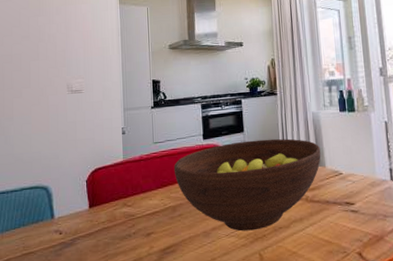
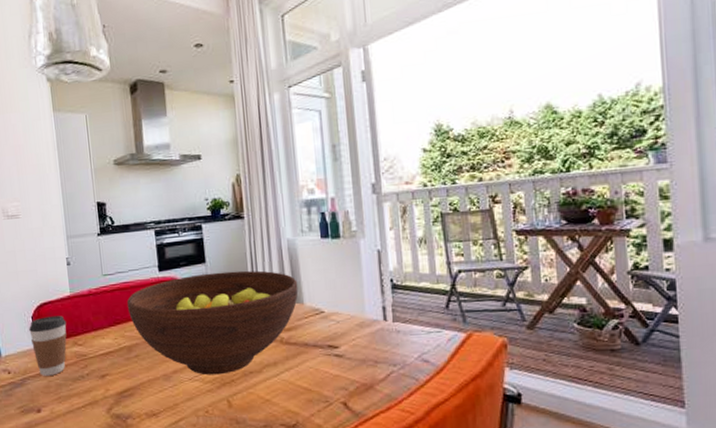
coffee cup: none [83,179,118,236] -> present [29,316,67,376]

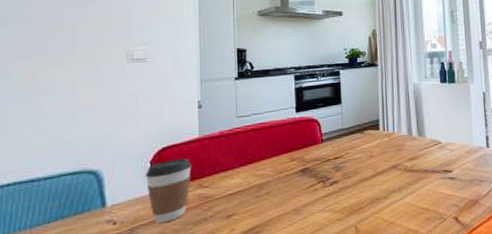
fruit bowl: present [126,270,299,375] -> none [261,110,421,206]

